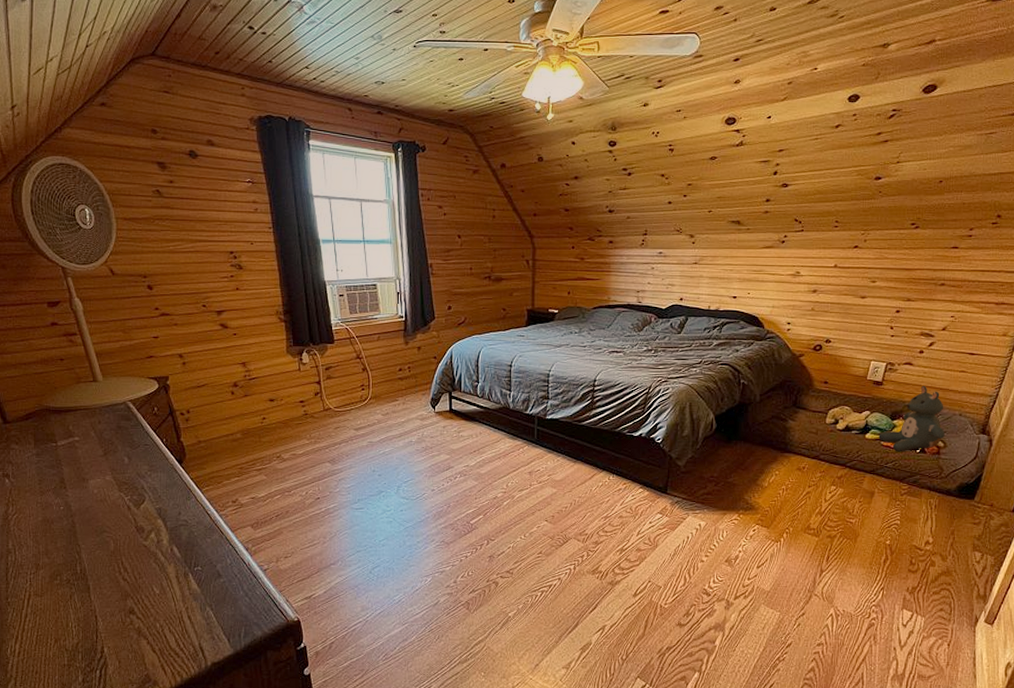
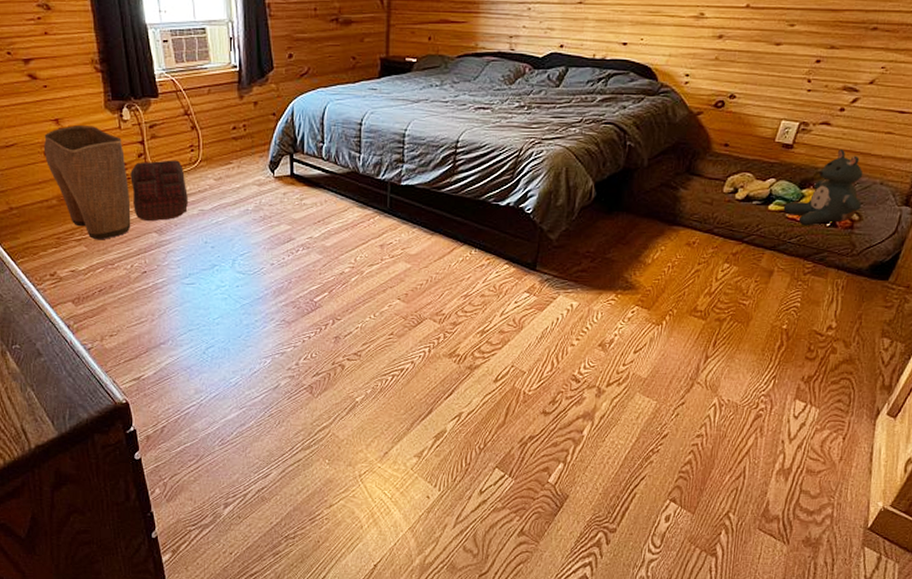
laundry basket: none [231,368,307,470] -> present [43,125,131,240]
backpack: none [308,398,358,453] -> present [130,160,188,222]

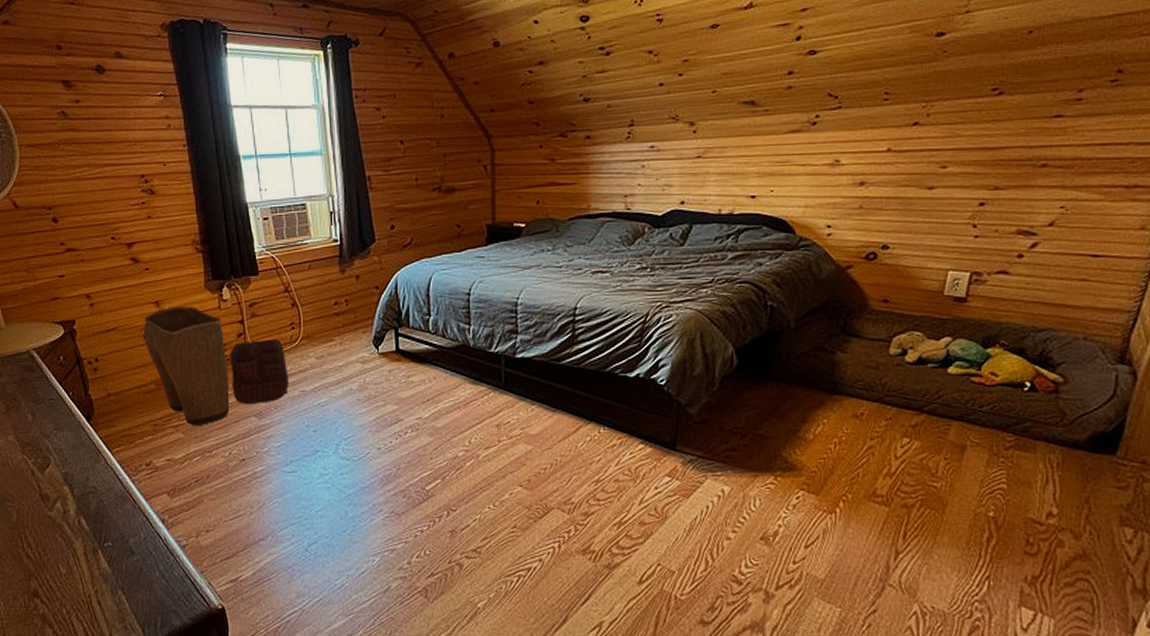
stuffed animal: present [783,148,864,226] -> none [966,300,1064,391]

